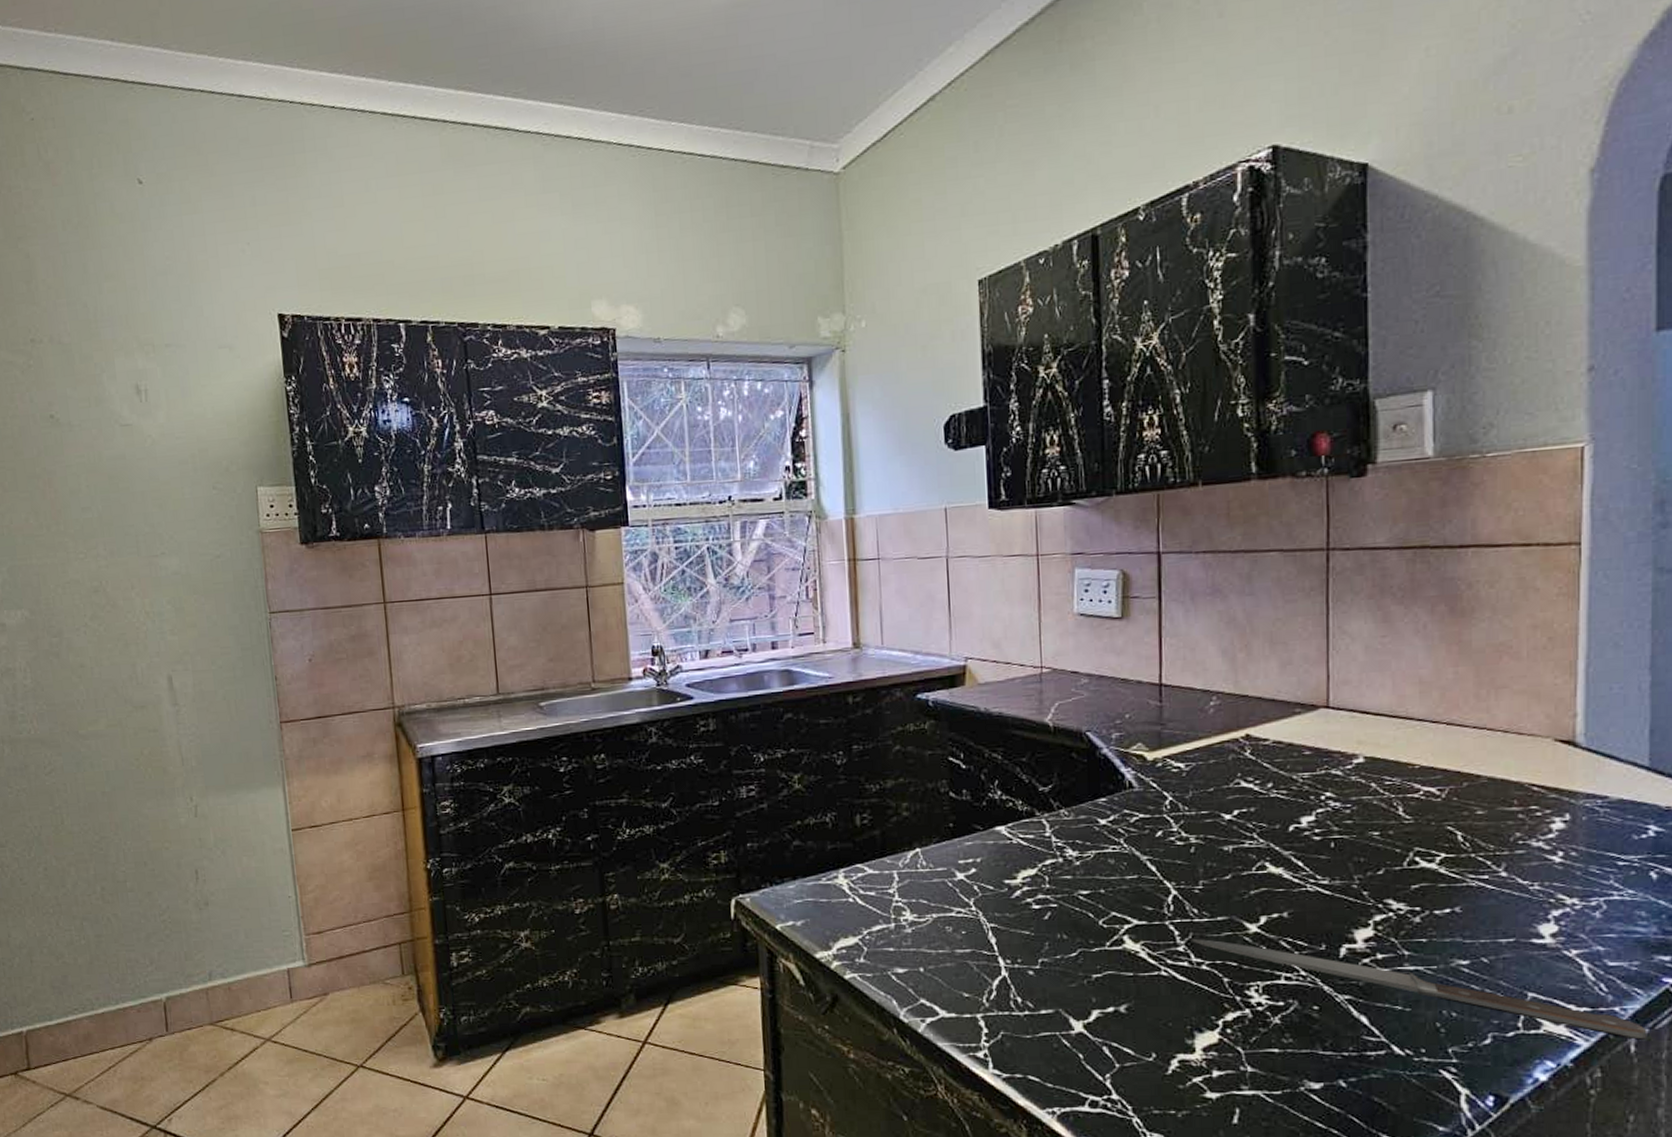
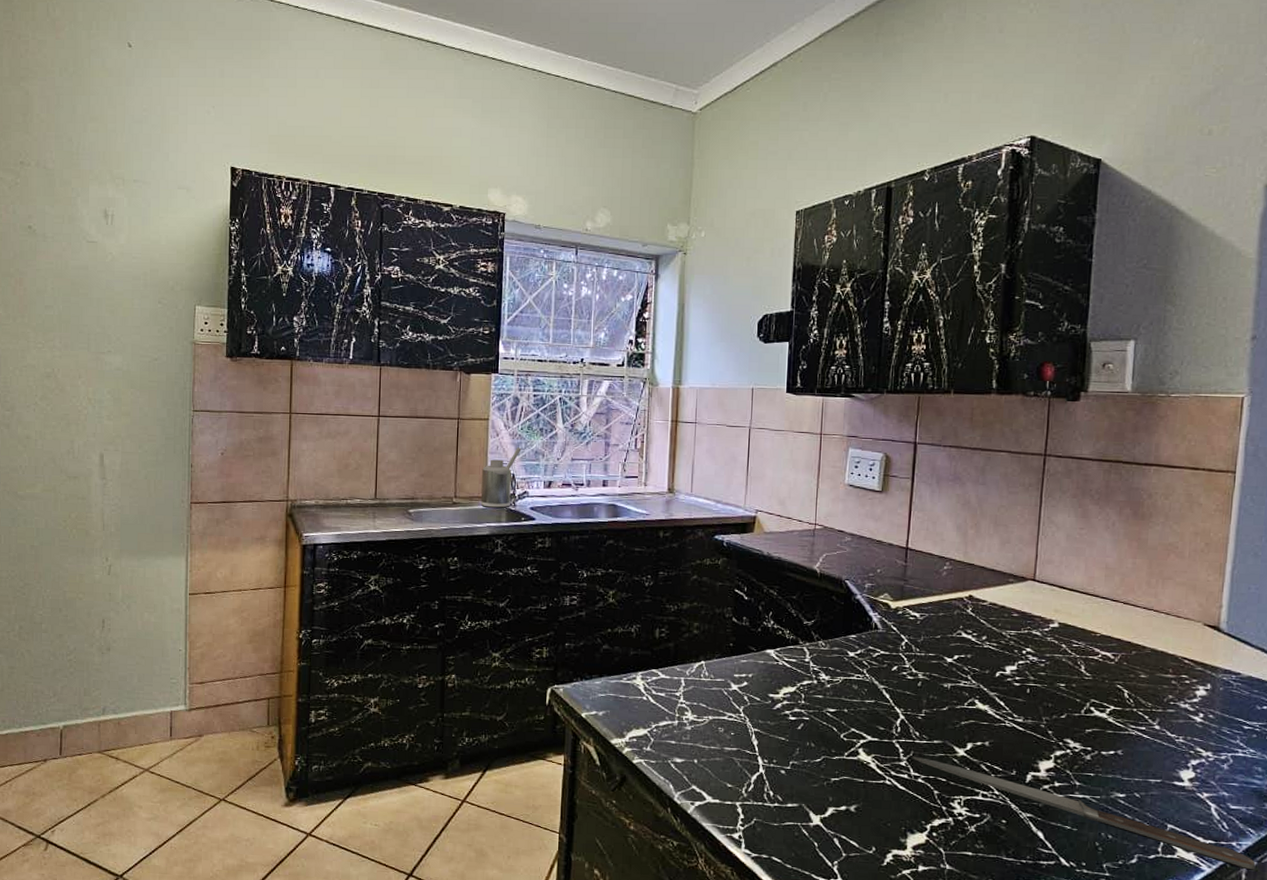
soap dispenser: none [621,613,668,691] -> present [480,447,522,509]

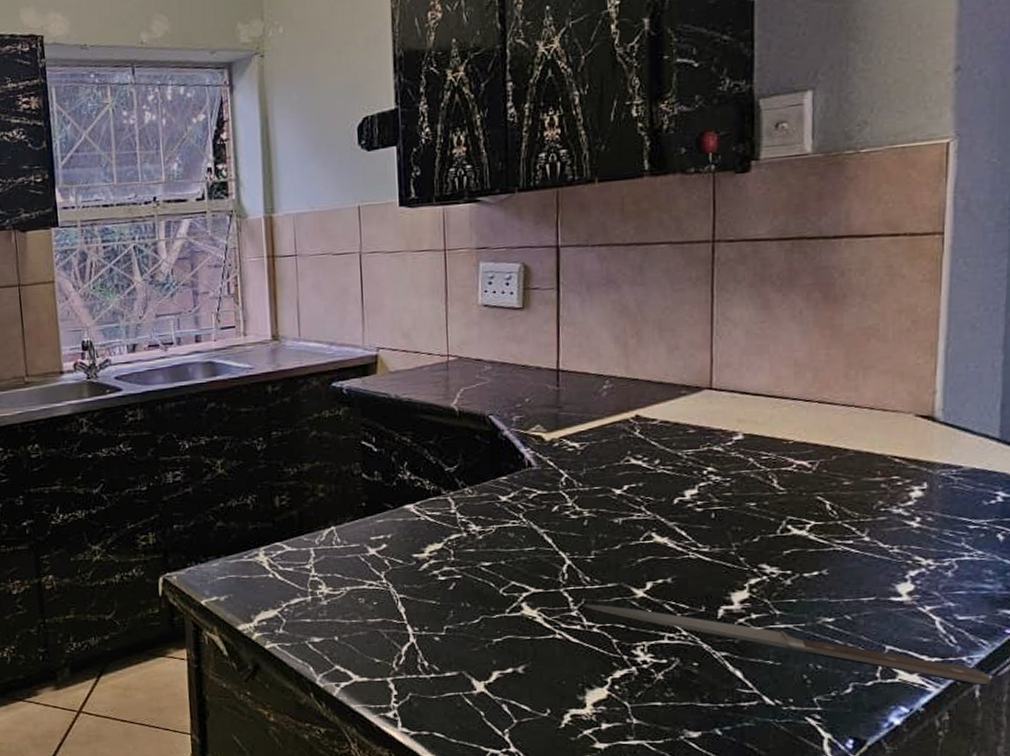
soap dispenser: present [480,447,522,509] -> none [53,310,97,384]

